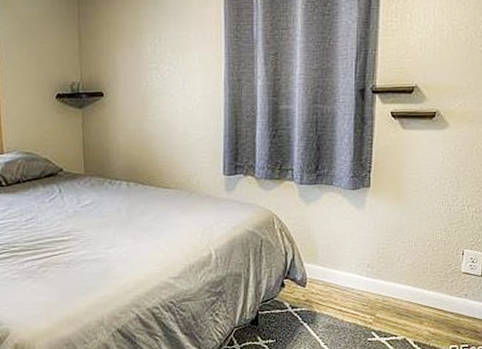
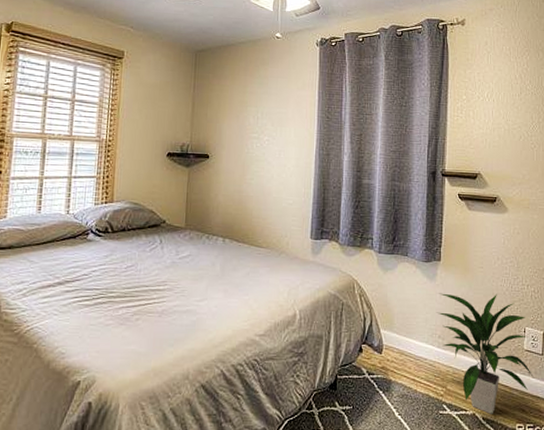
indoor plant: none [365,217,472,338] -> present [437,293,535,414]

